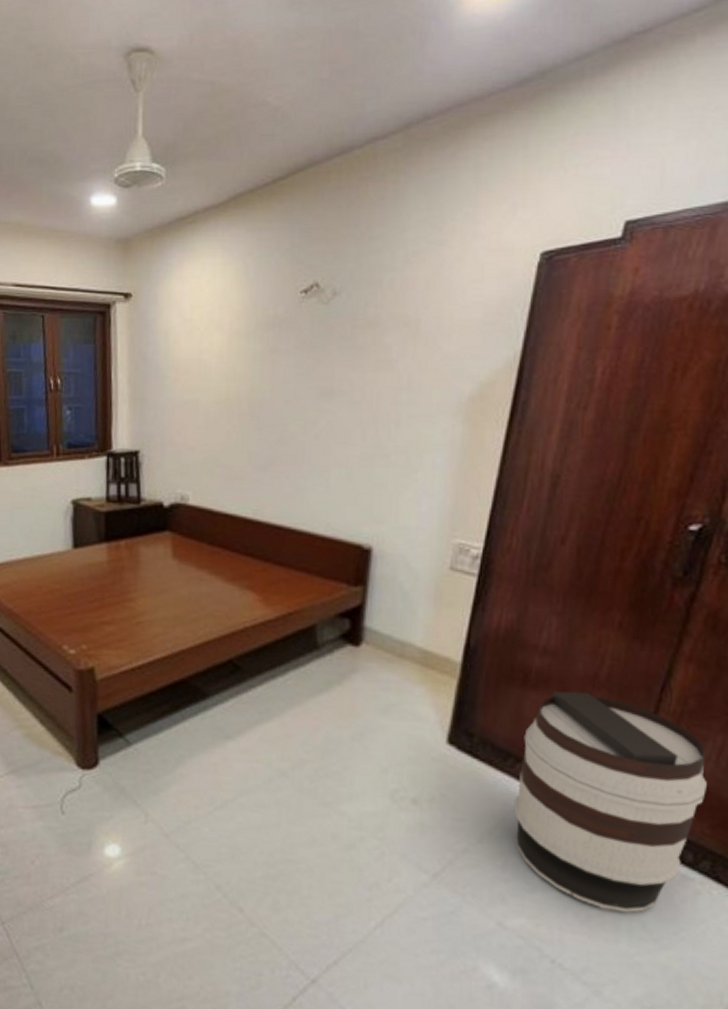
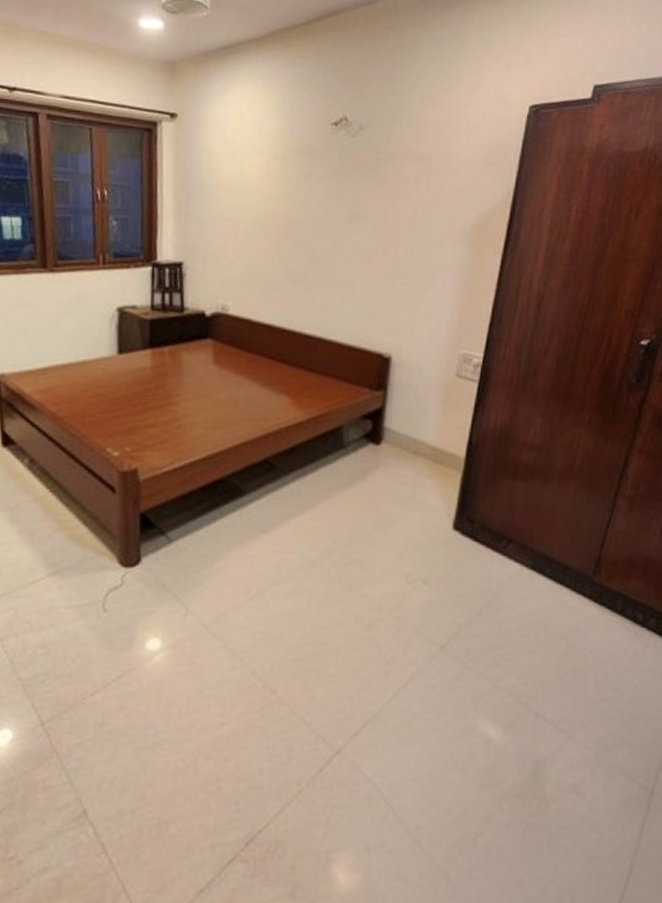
barrel: present [514,691,707,913] -> none [506,481,653,667]

